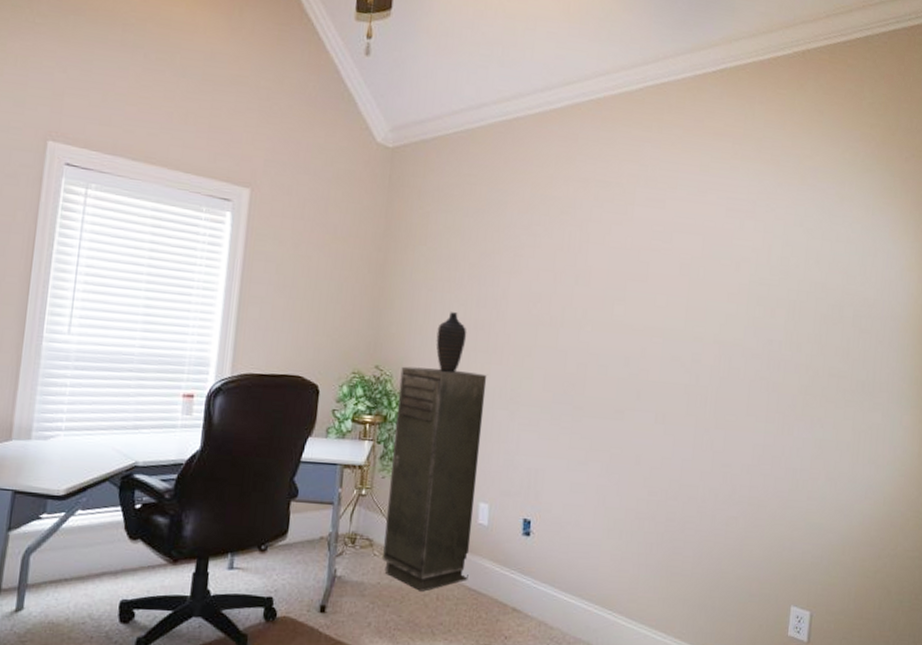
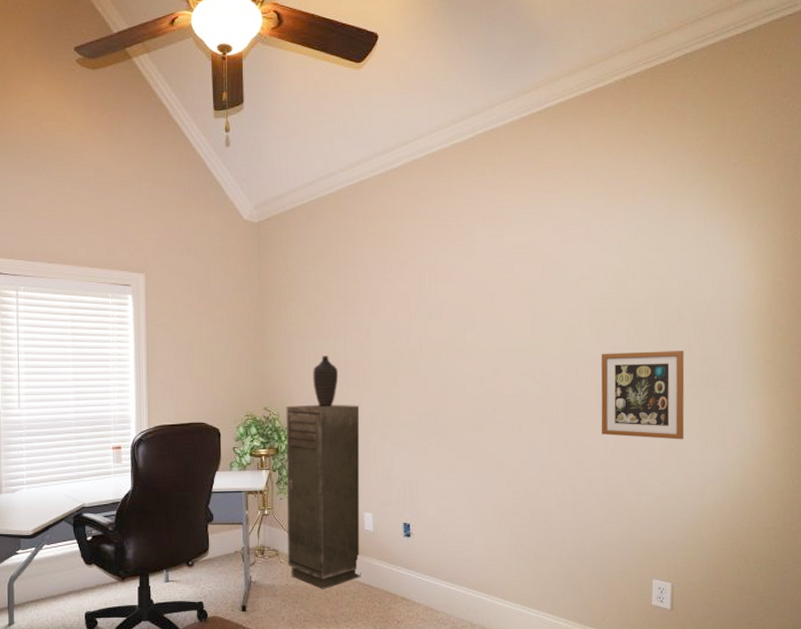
picture frame: none [750,344,842,450] -> present [601,350,685,440]

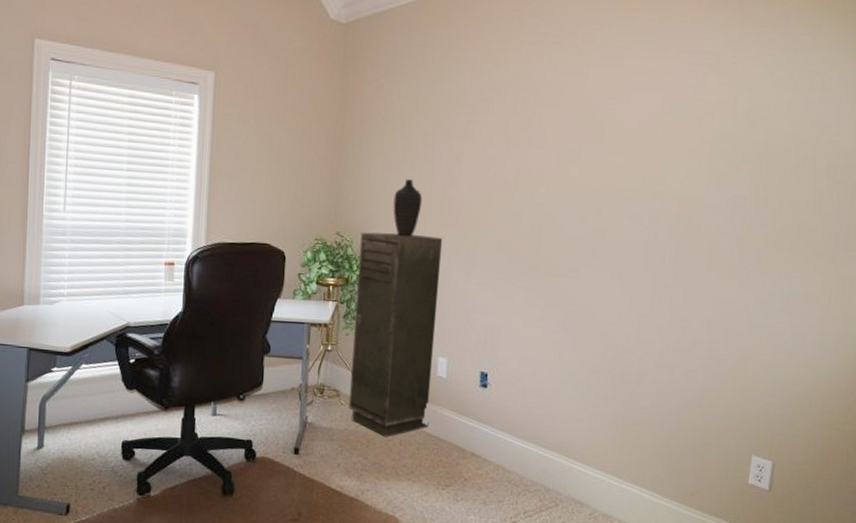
picture frame: present [601,350,685,440] -> none [711,200,814,304]

